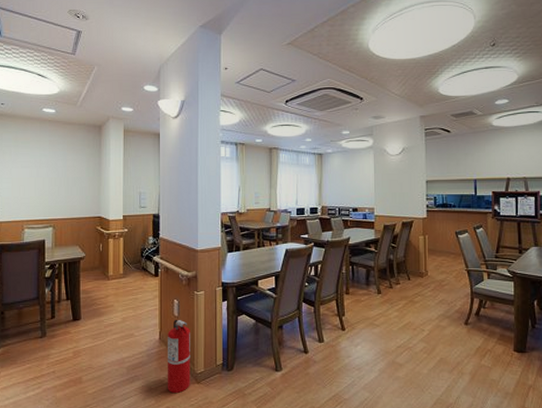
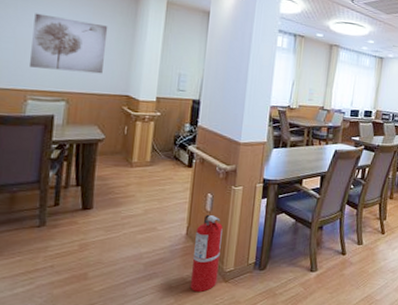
wall art: none [24,155,80,201] -> present [30,13,108,74]

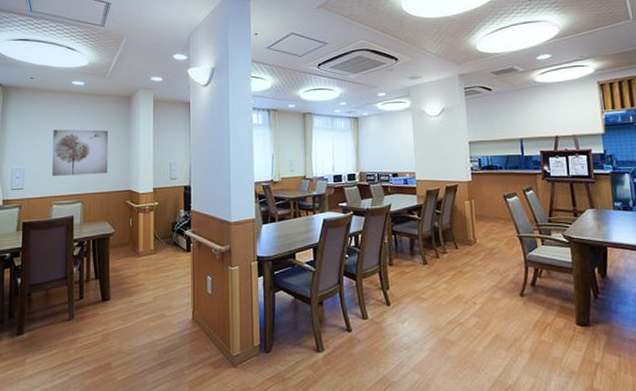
fire extinguisher: present [189,214,223,292] -> none [200,297,226,378]

